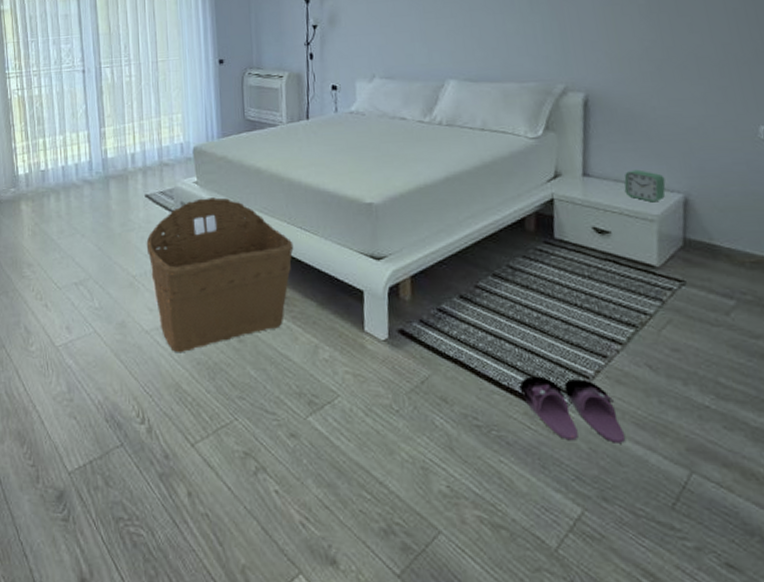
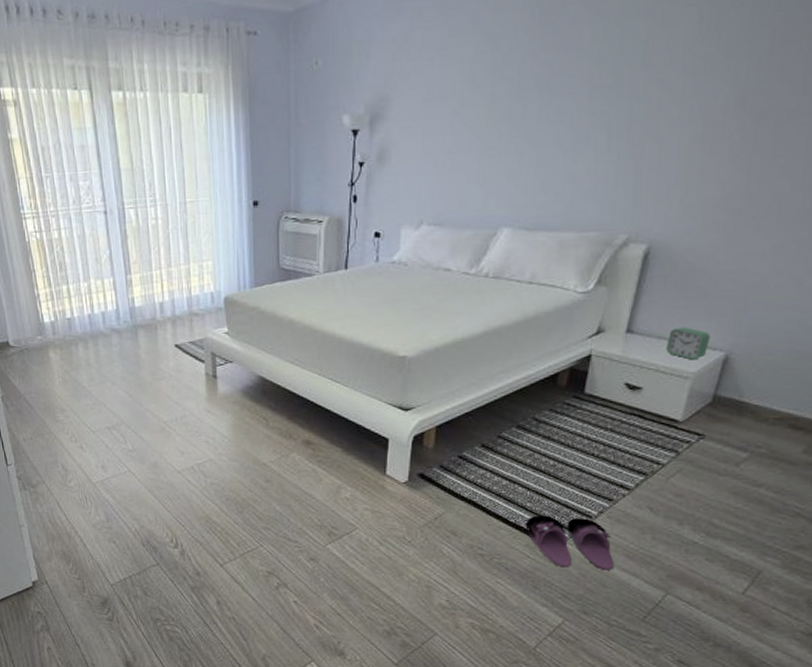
wicker basket: present [146,197,294,353] -> none [176,348,323,491]

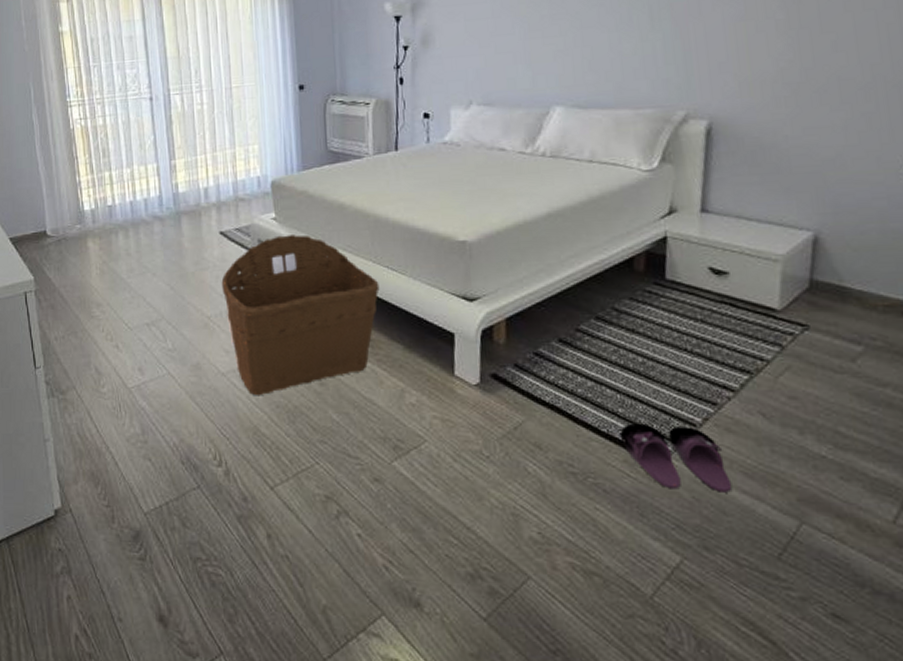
wicker basket: none [176,348,323,491] -> present [221,235,380,396]
alarm clock: present [665,327,711,360] -> none [746,205,794,241]

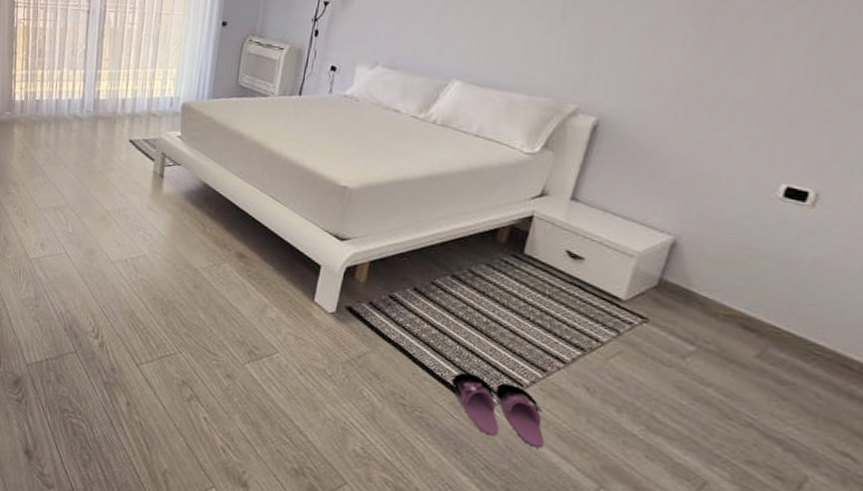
wicker basket: present [221,235,380,396] -> none [123,152,262,287]

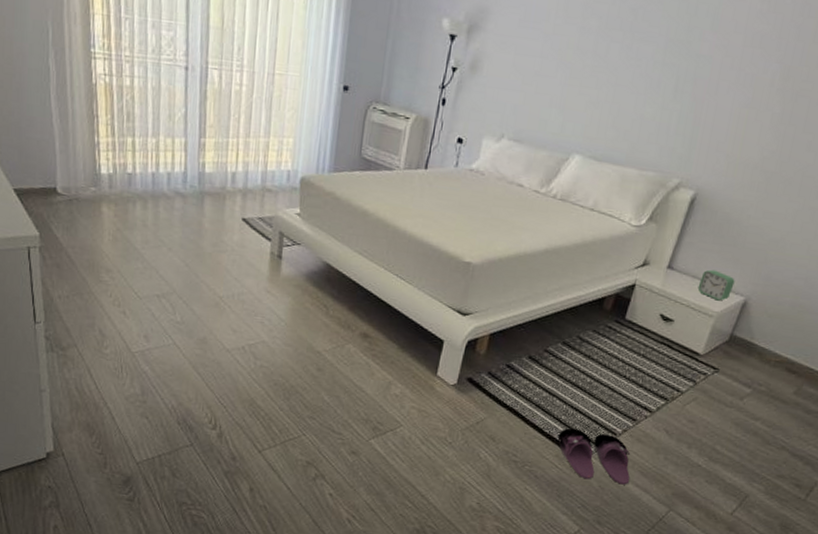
alarm clock: none [610,203,658,239] -> present [697,269,735,301]

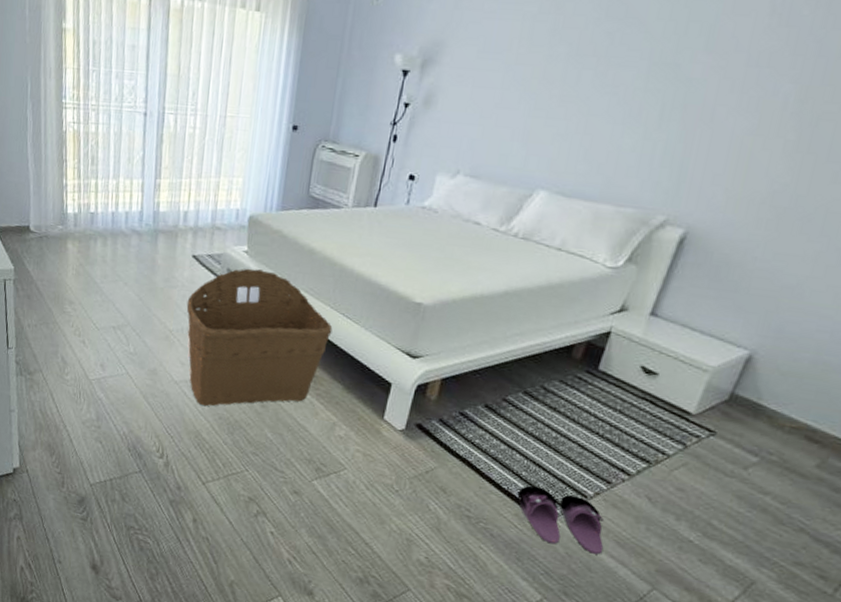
wicker basket: none [237,231,387,374] -> present [186,268,333,407]
alarm clock: present [697,269,735,301] -> none [688,318,737,354]

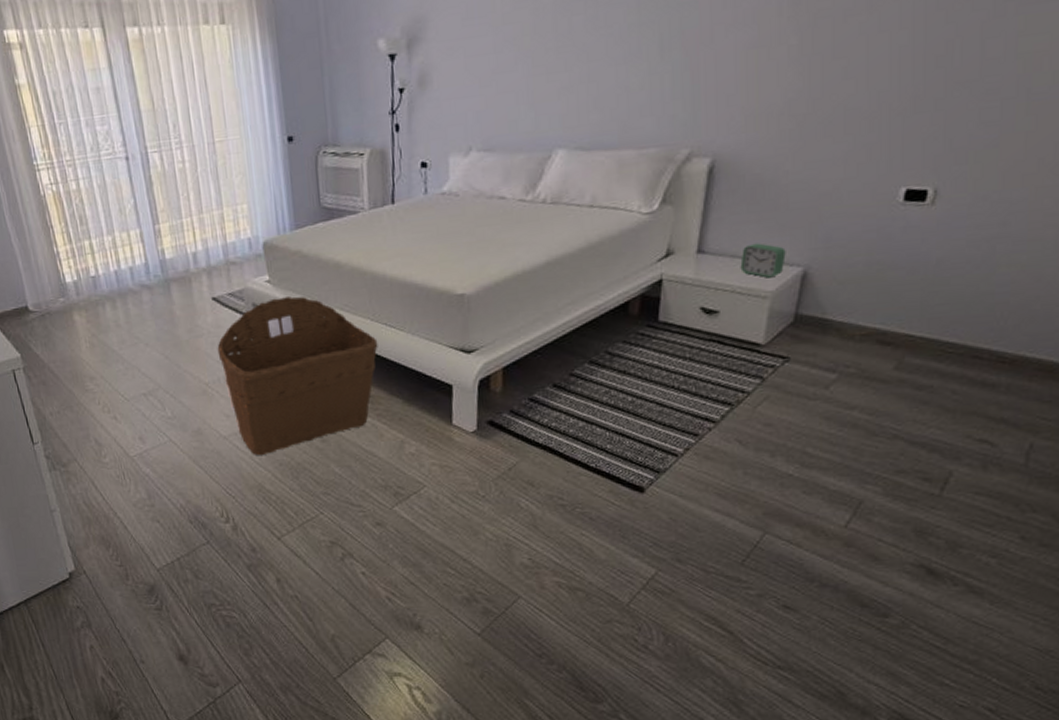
slippers: present [517,485,605,555] -> none [607,456,706,513]
alarm clock: none [688,318,737,354] -> present [740,243,786,278]

